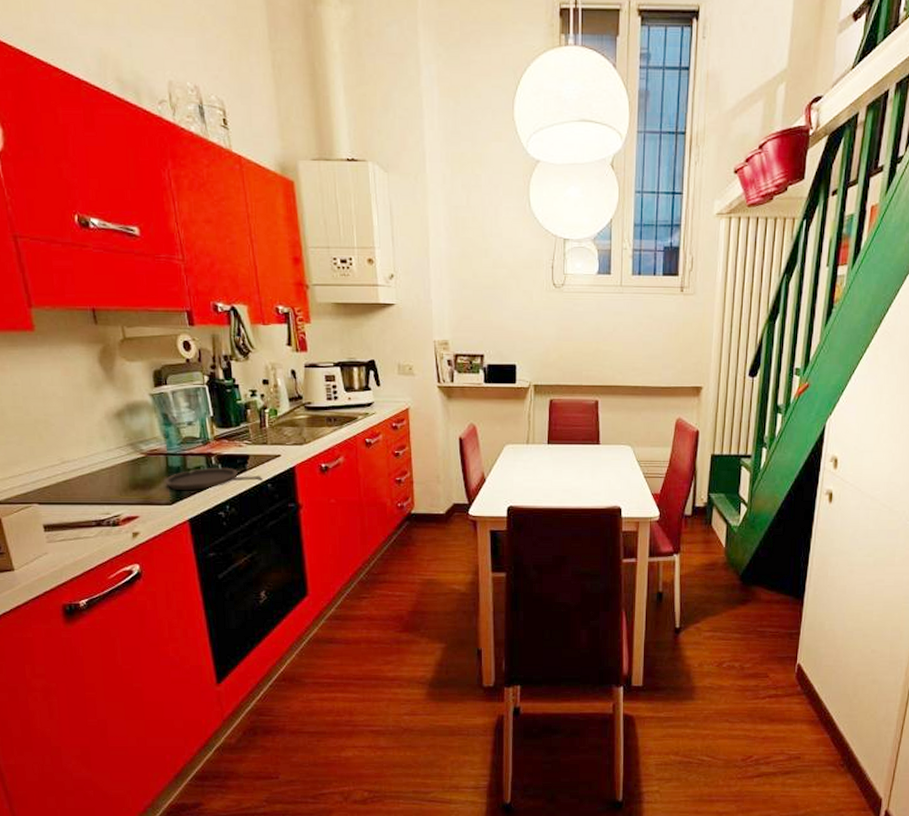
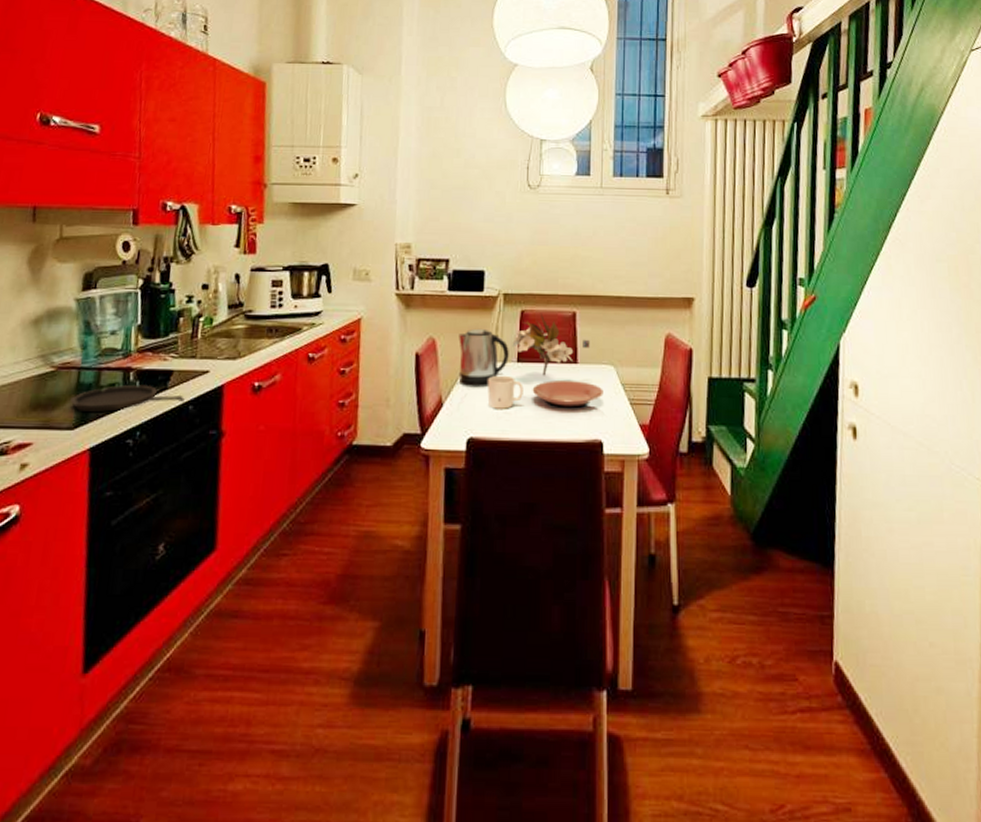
kettle: none [496,416,540,466] -> present [458,328,509,388]
mug: none [523,455,554,483] -> present [487,375,524,409]
flower arrangement: none [543,401,610,455] -> present [512,313,590,376]
plate: none [561,458,622,482] -> present [532,379,603,409]

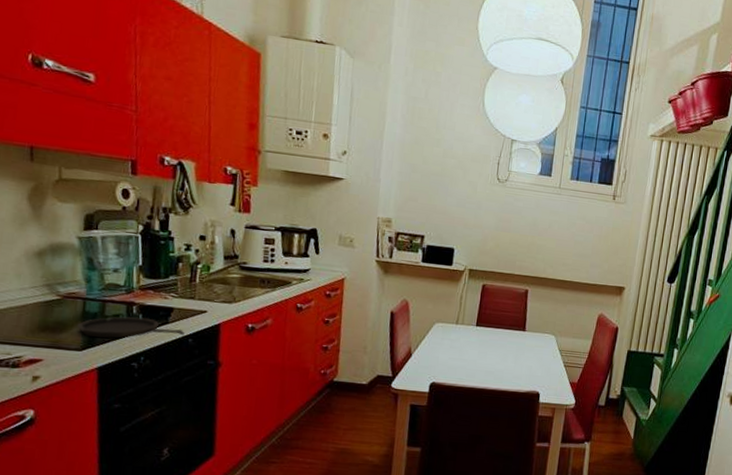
kettle: present [458,328,509,388] -> none [426,296,470,344]
mug: present [487,375,524,409] -> none [449,335,480,363]
flower arrangement: present [512,313,590,376] -> none [473,288,537,339]
plate: present [532,379,603,409] -> none [486,343,544,367]

